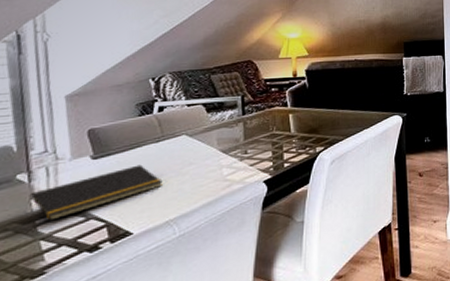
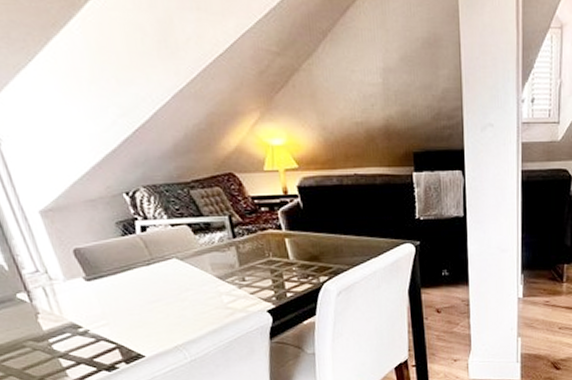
notepad: present [28,164,163,221] -> none [36,288,164,340]

